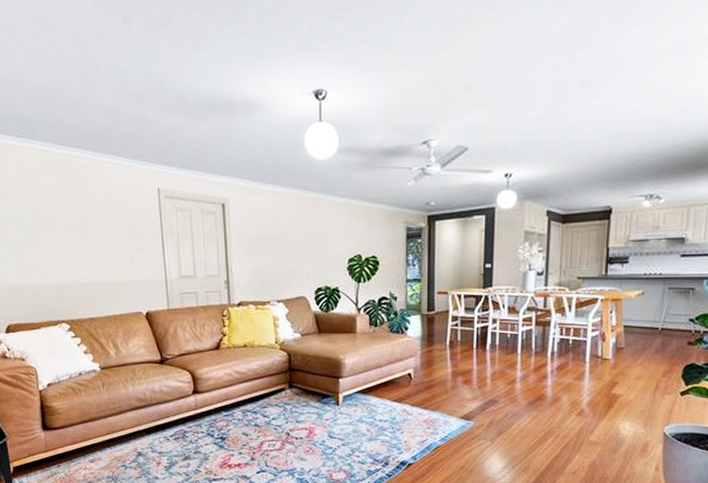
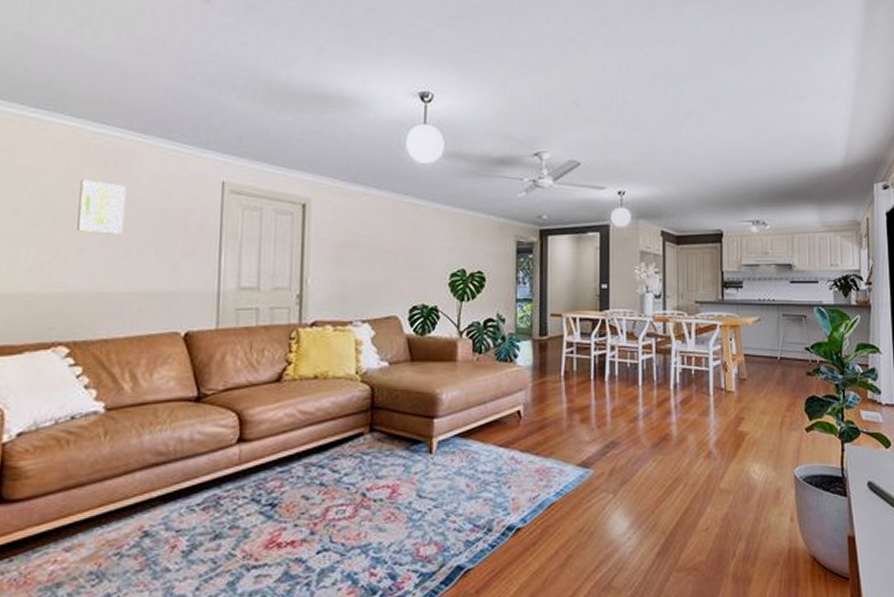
wall art: none [55,194,92,237] -> present [77,180,127,234]

